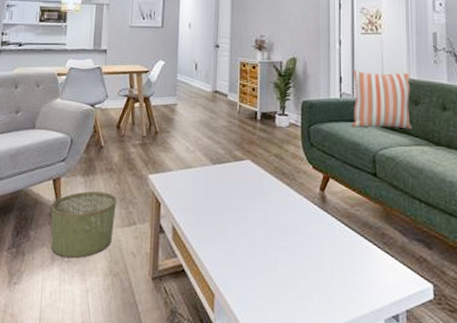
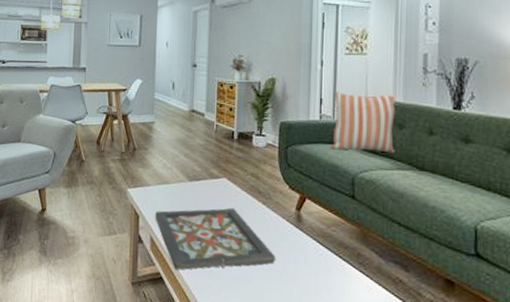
basket: present [51,191,117,259] -> none [37,201,98,262]
decorative tray: none [177,191,302,261] -> present [155,207,276,270]

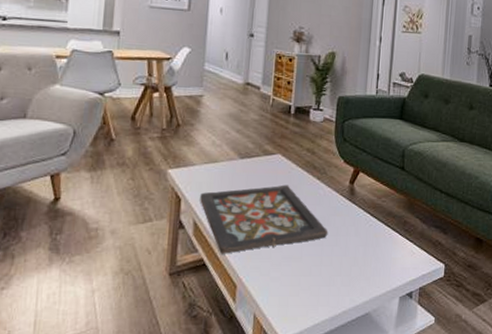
pillow: present [331,91,397,154] -> none [385,67,445,127]

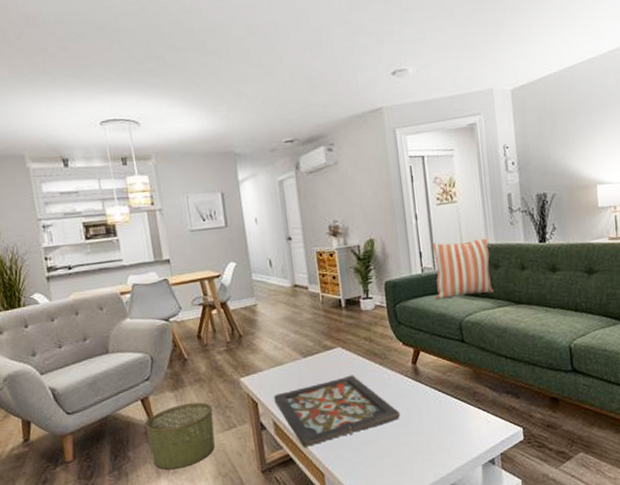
basket: none [48,187,131,259] -> present [145,402,215,470]
pillow: none [385,67,445,127] -> present [431,237,494,300]

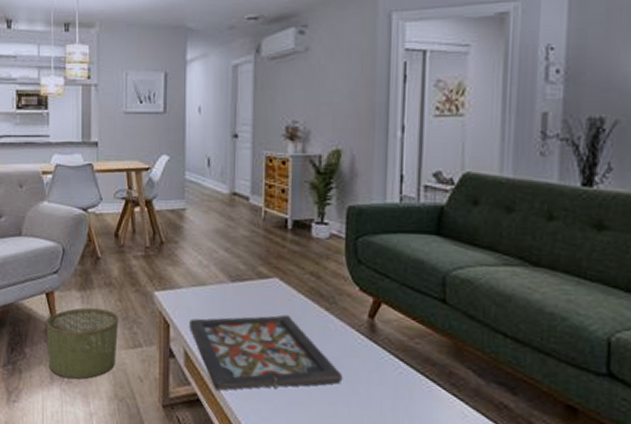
pillow: present [431,237,494,300] -> none [415,165,504,245]

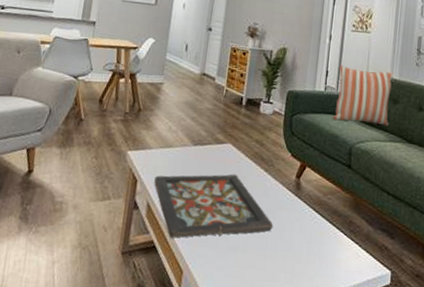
basket: present [46,307,119,380] -> none [19,163,93,229]
pillow: none [415,165,504,245] -> present [333,65,394,127]

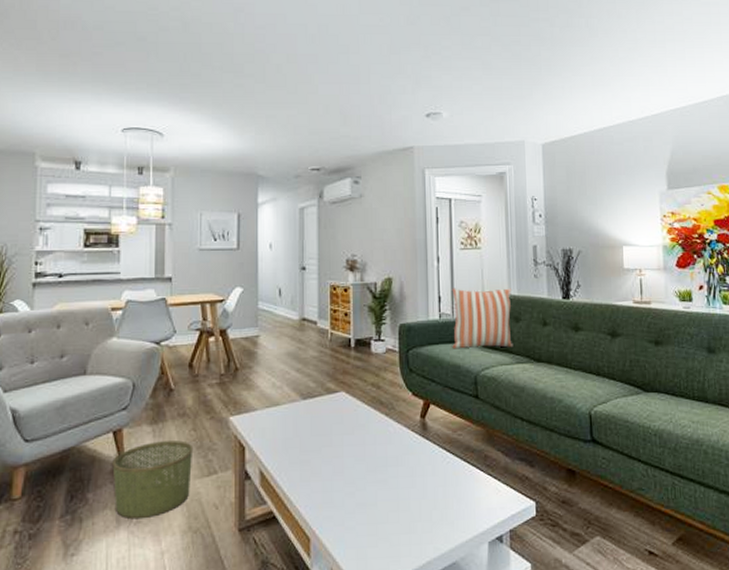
basket: none [19,163,93,229] -> present [112,440,194,519]
decorative tray: present [154,174,274,238] -> none [264,424,403,505]

